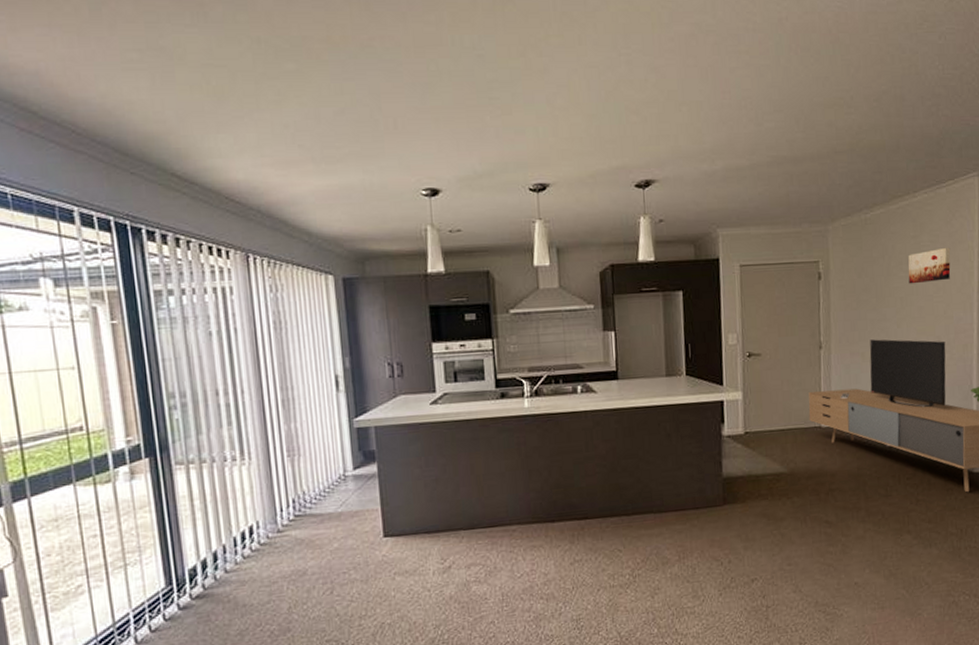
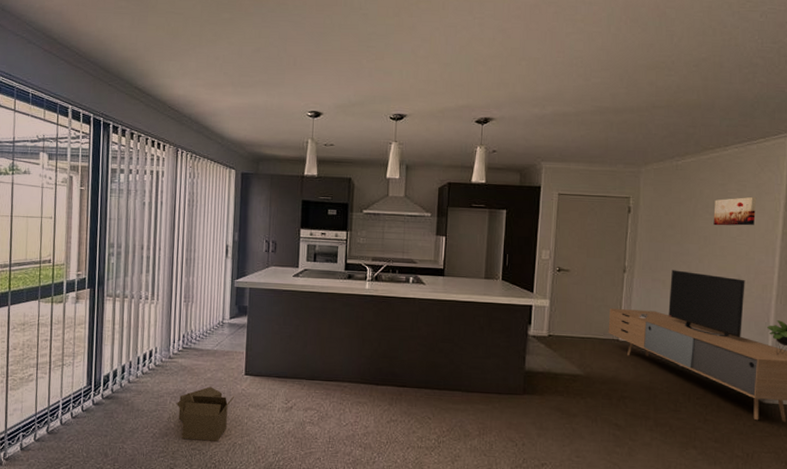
cardboard box: none [297,559,375,632] -> present [177,386,235,442]

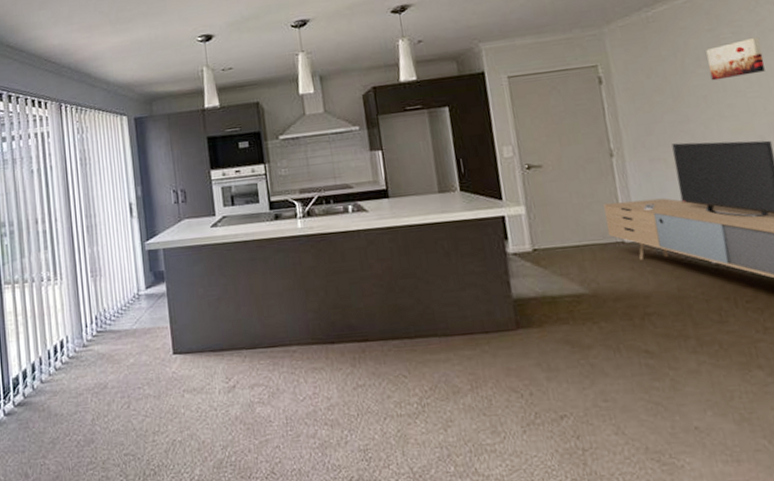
cardboard box: present [177,386,235,442] -> none [99,374,166,444]

